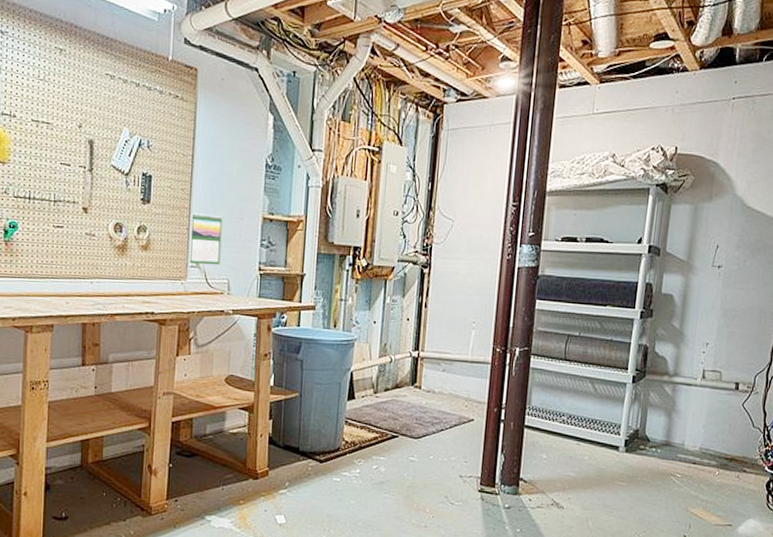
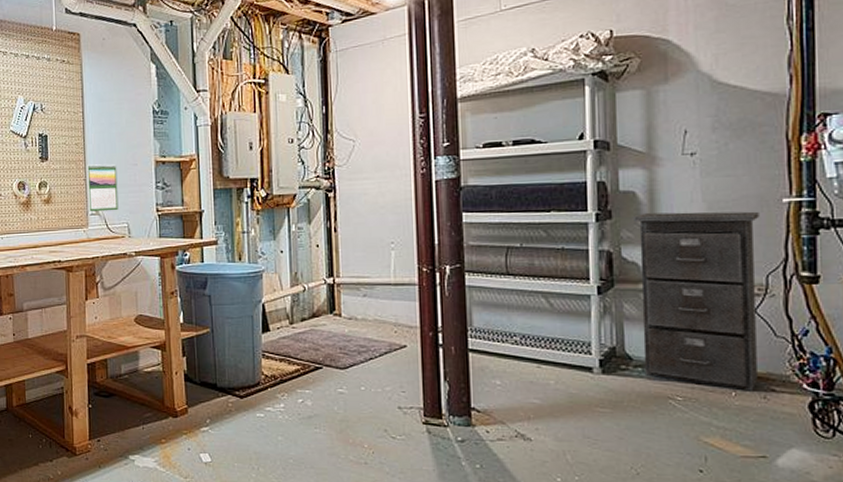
filing cabinet: none [657,315,758,471] -> present [634,211,759,391]

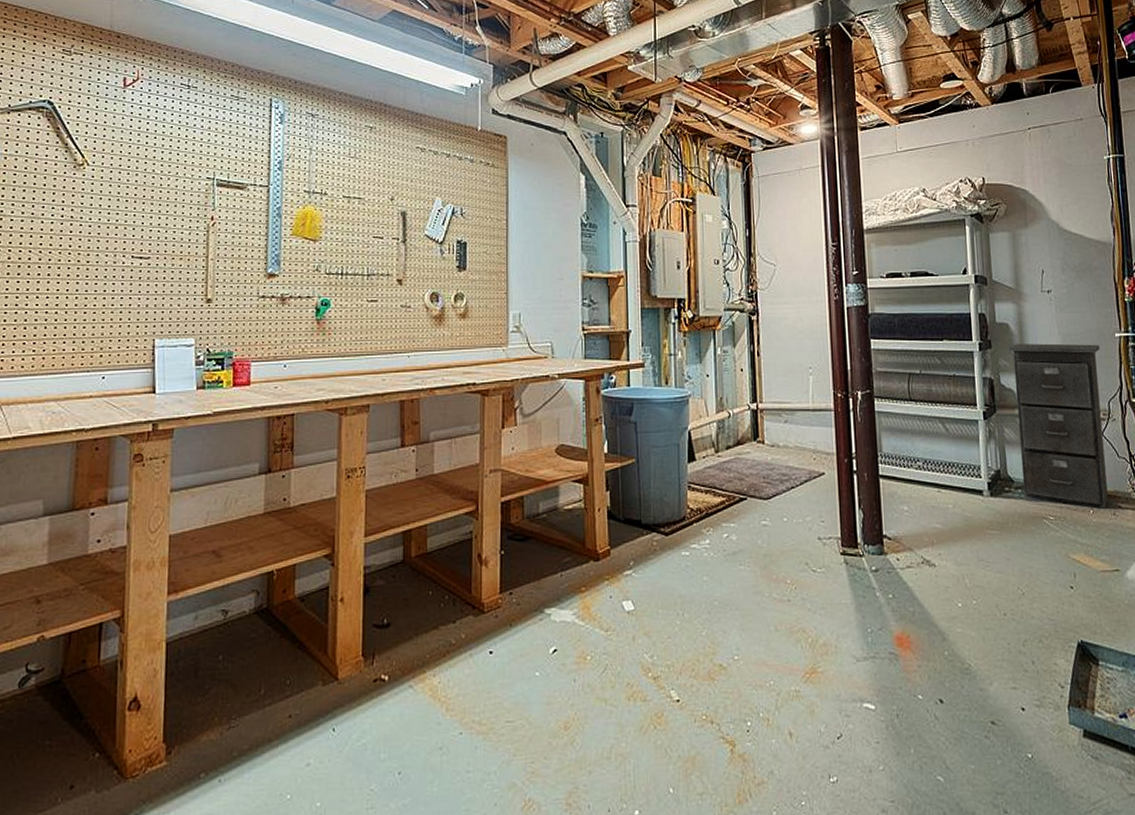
calendar: present [86,164,119,212] -> none [508,277,542,329]

